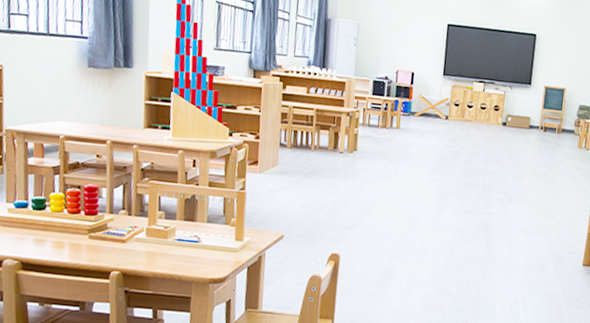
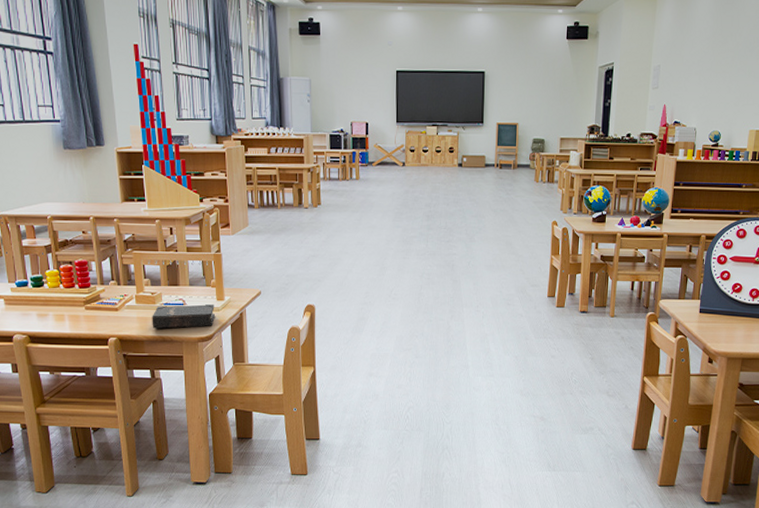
hardback book: none [161,241,232,268] -> present [152,303,215,329]

